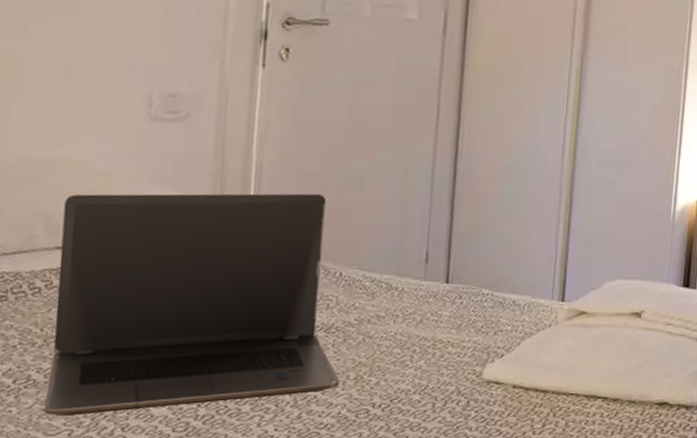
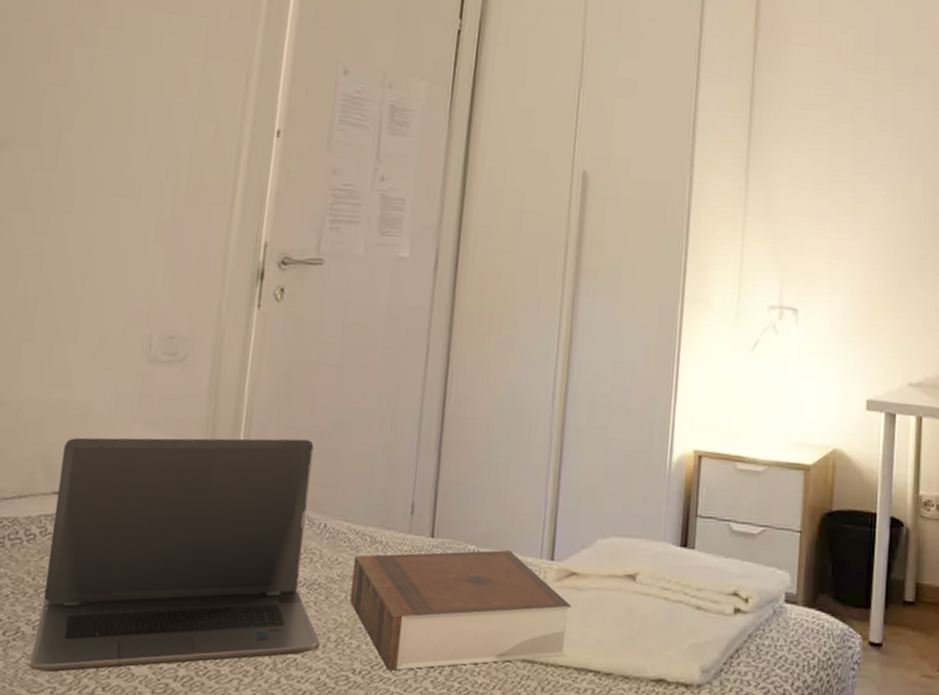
book: none [367,293,581,403] -> present [350,550,572,671]

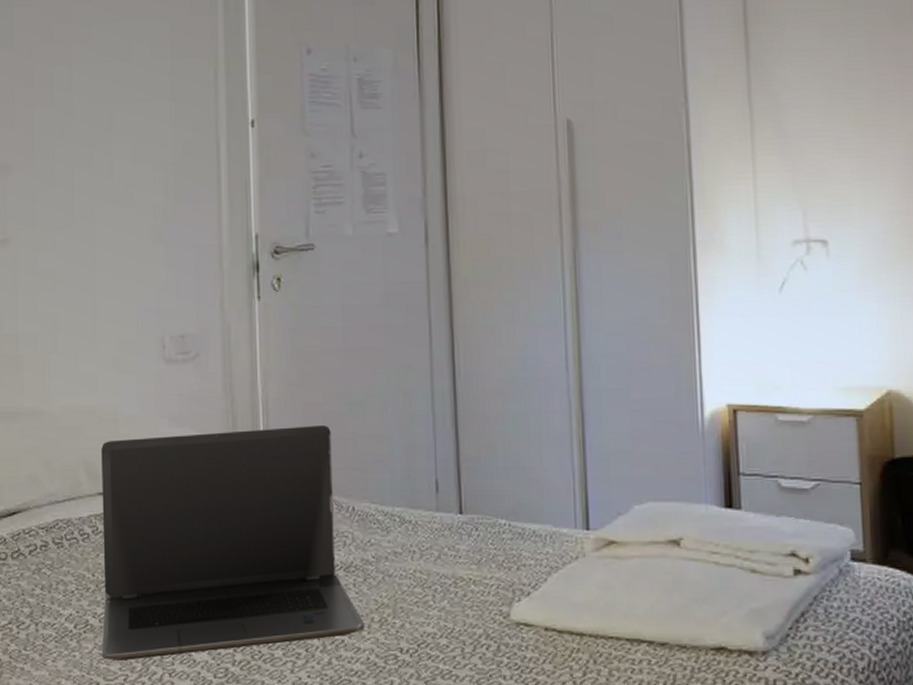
book: present [350,550,572,671] -> none [386,523,617,648]

